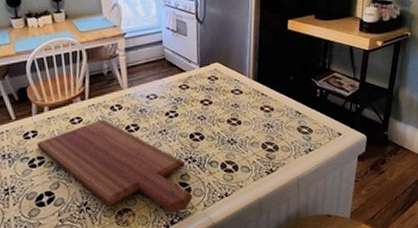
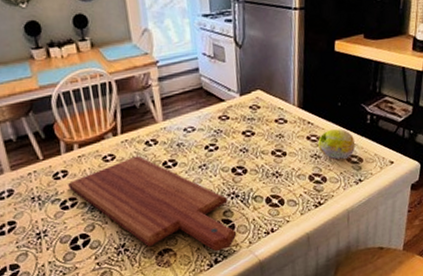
fruit: none [271,100,305,130] -> present [318,128,355,160]

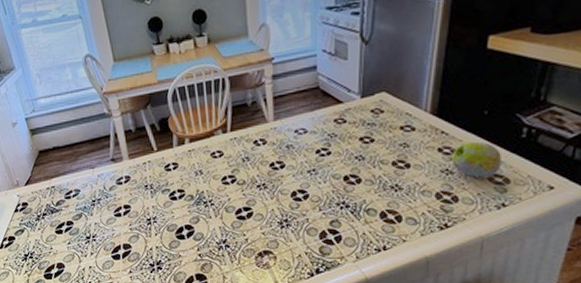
cutting board: present [68,155,237,251] -> none [177,154,343,260]

